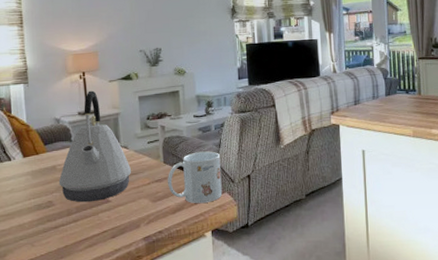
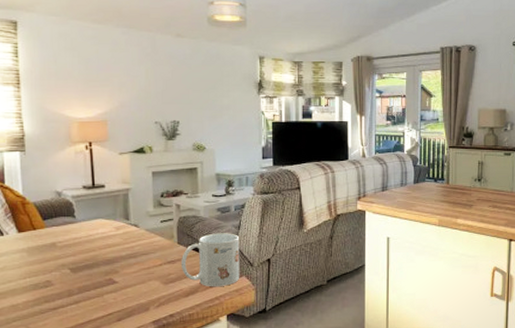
kettle: present [58,90,131,203] -> none [58,163,141,283]

